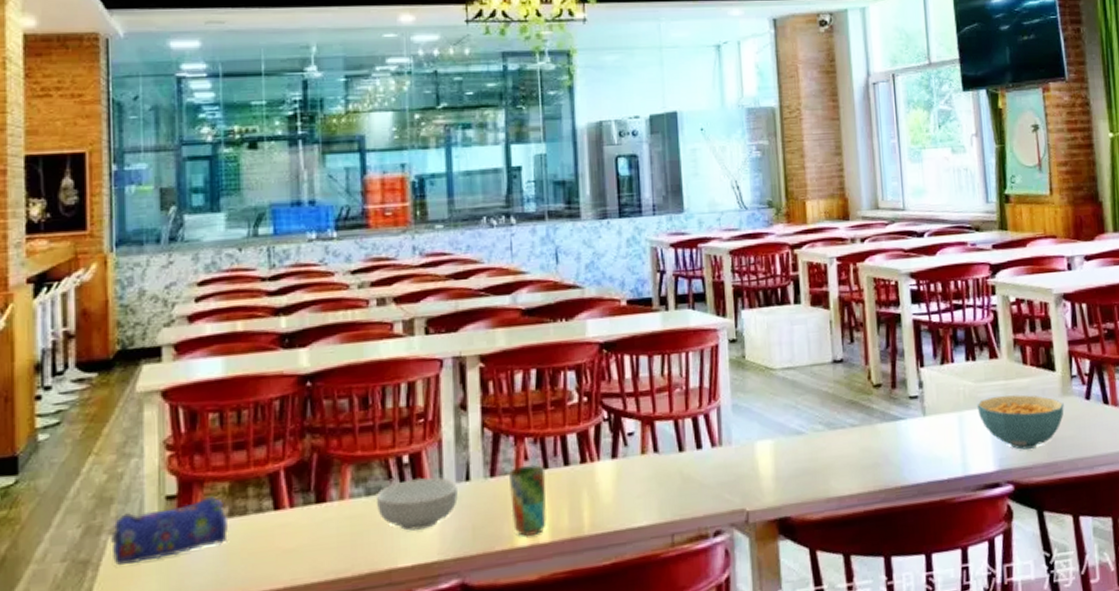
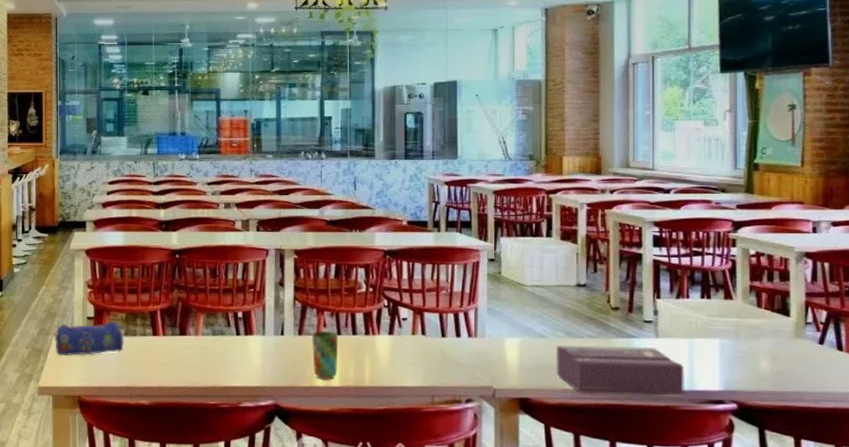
cereal bowl: present [376,477,458,531] -> none [219,329,275,363]
tissue box: none [815,427,959,500] -> present [555,345,685,397]
cereal bowl: present [977,394,1064,450] -> none [708,331,796,377]

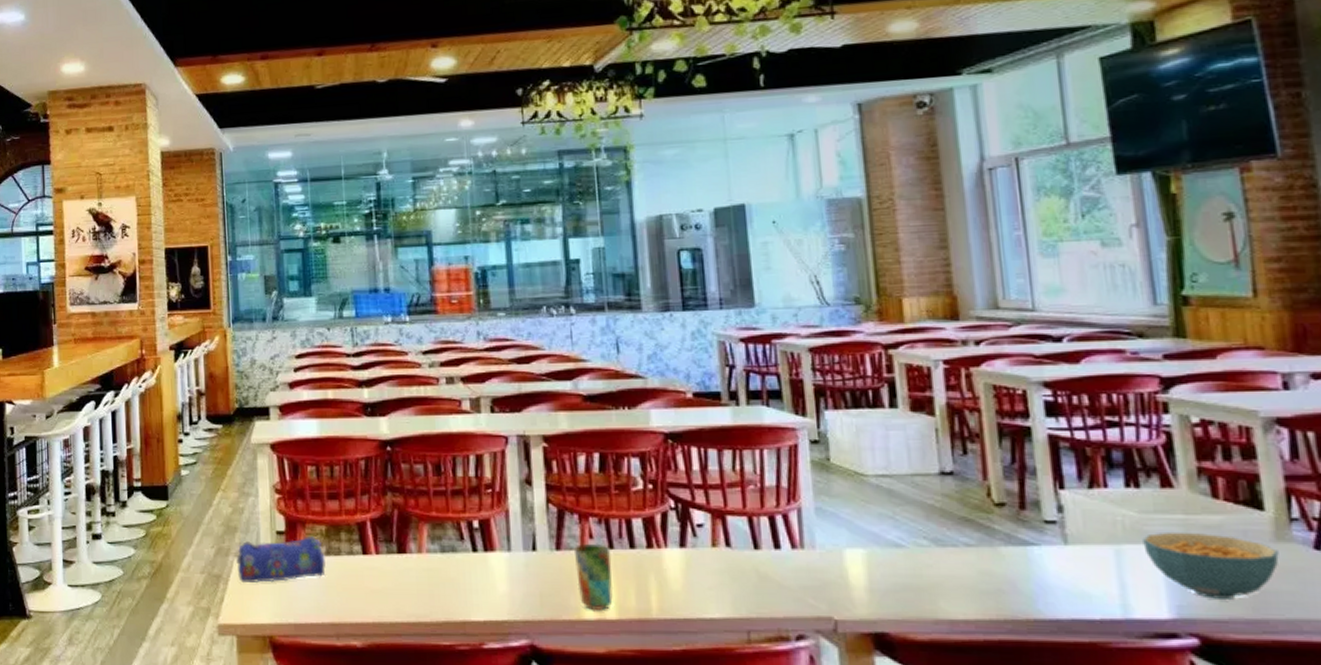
tissue box: present [555,345,685,397] -> none [919,557,1116,629]
cereal bowl: none [708,331,796,377] -> present [1143,533,1279,599]

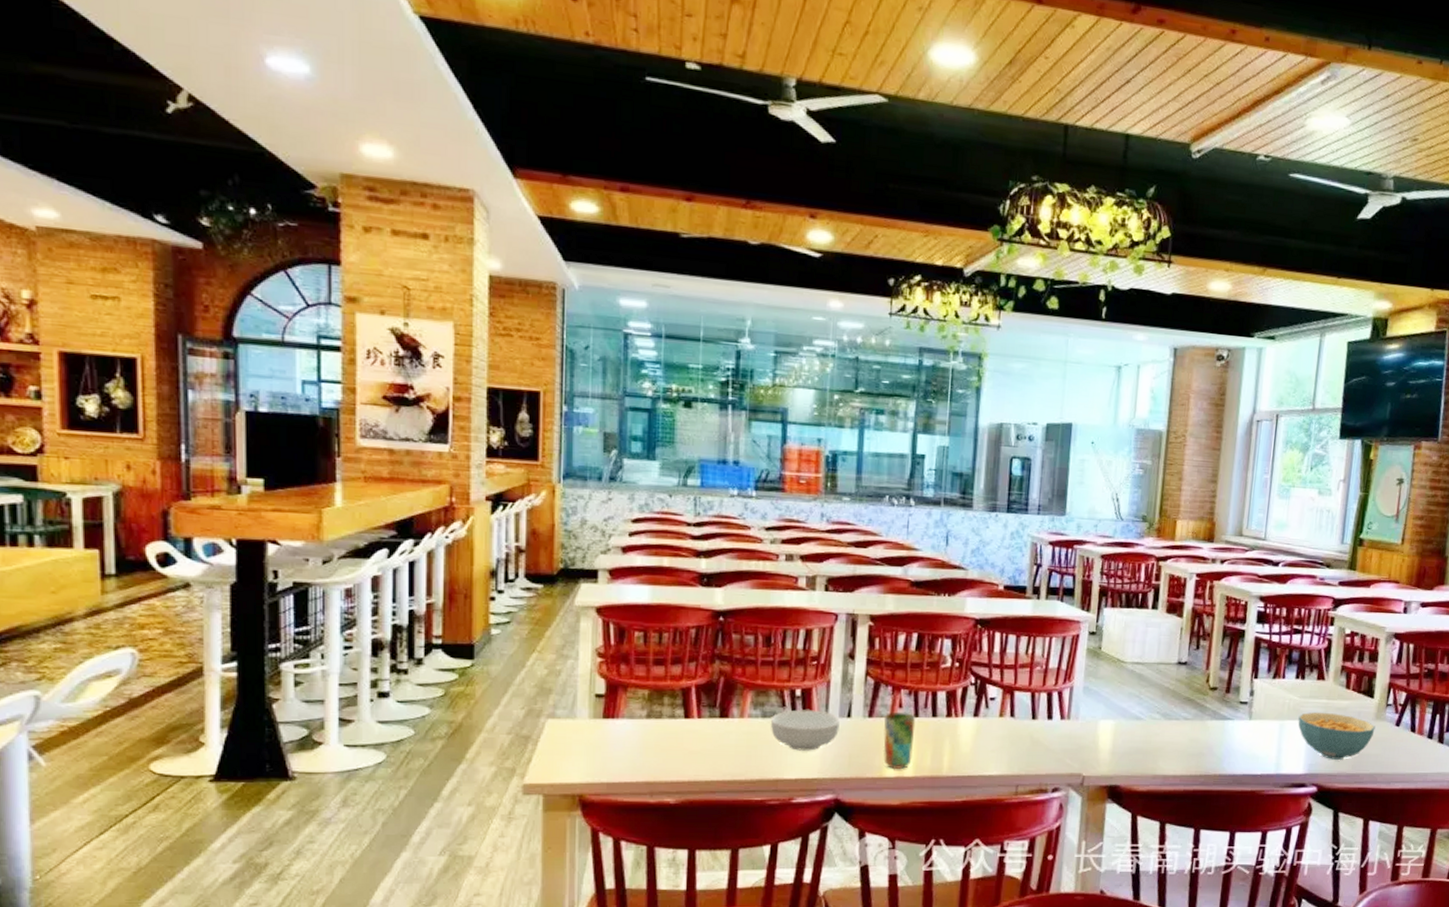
pencil case: present [236,536,326,584] -> none [548,700,645,745]
cereal bowl: none [449,543,525,589] -> present [770,709,840,751]

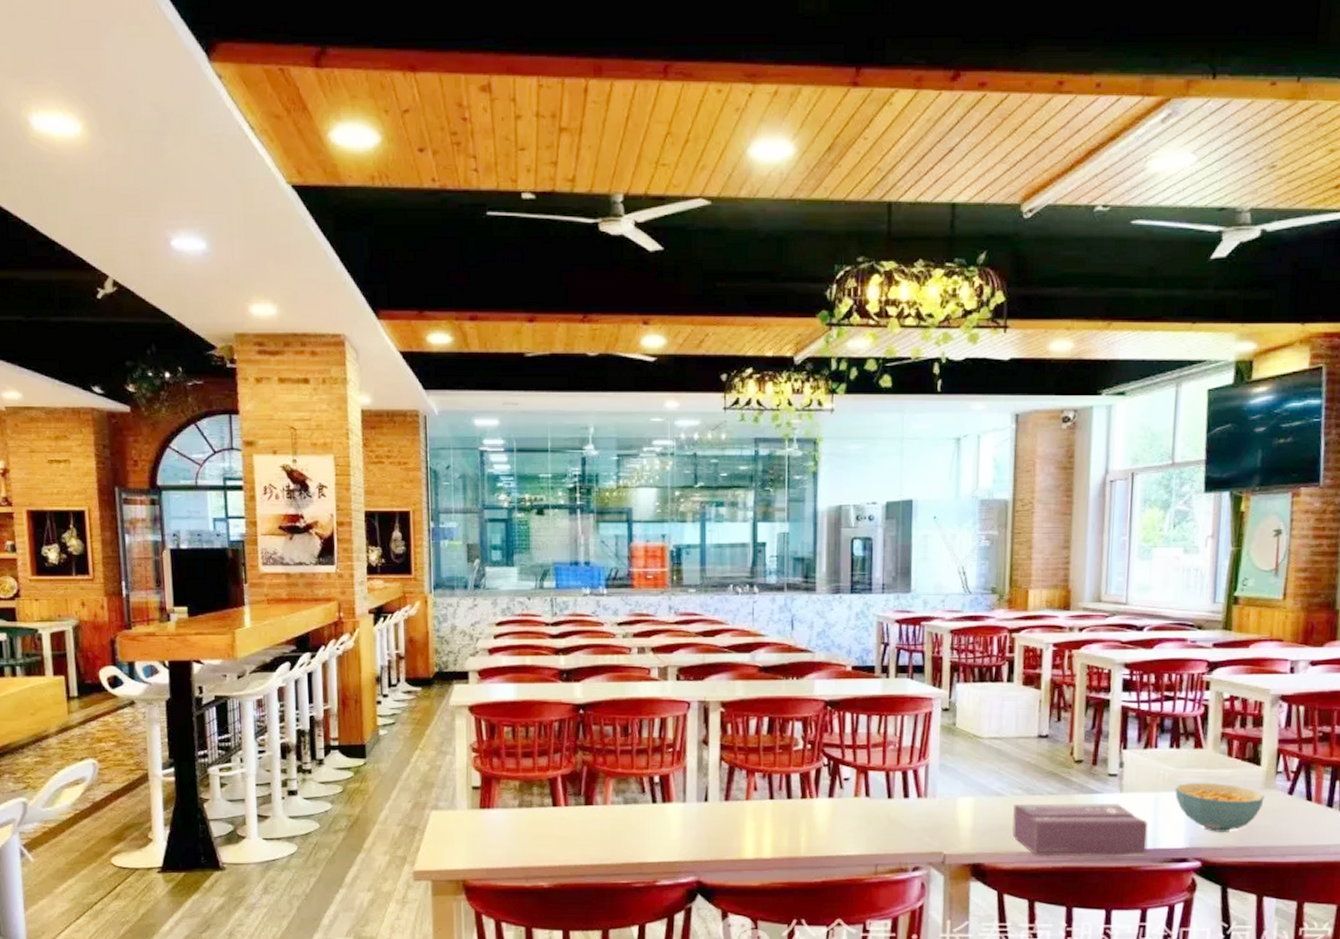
cereal bowl: present [770,709,840,751] -> none [632,795,697,835]
cup: present [883,712,916,770] -> none [740,795,771,852]
tissue box: none [1148,727,1273,781] -> present [1012,802,1149,857]

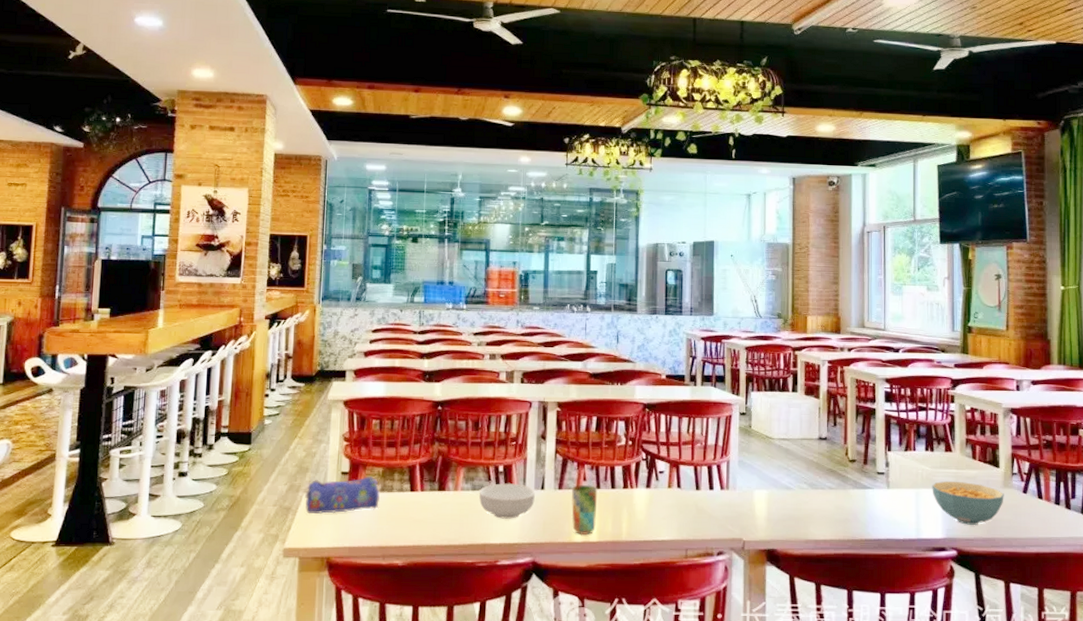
pencil case: none [432,791,518,834] -> present [305,476,380,514]
cereal bowl: none [632,795,697,835] -> present [478,483,535,519]
cup: none [740,795,771,852] -> present [571,484,598,536]
tissue box: present [1012,802,1149,857] -> none [799,496,912,545]

